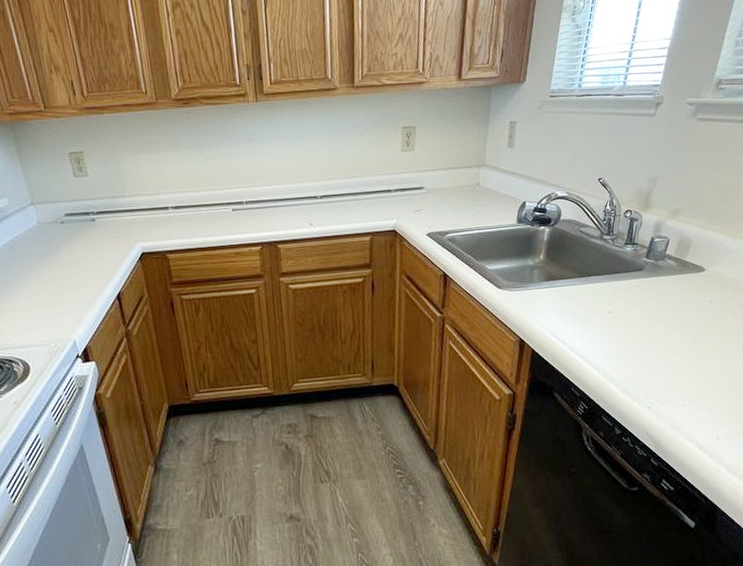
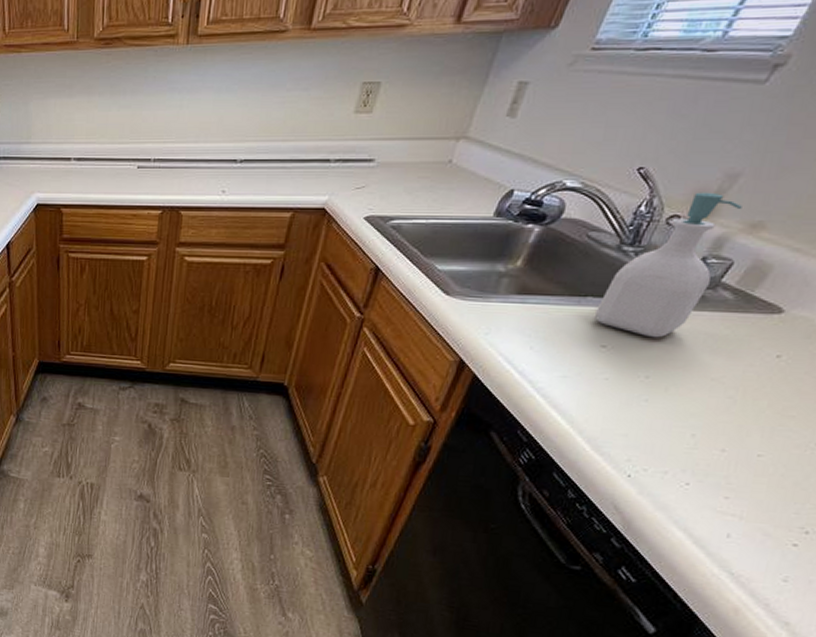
soap bottle: none [598,192,664,301] -> present [595,192,742,338]

